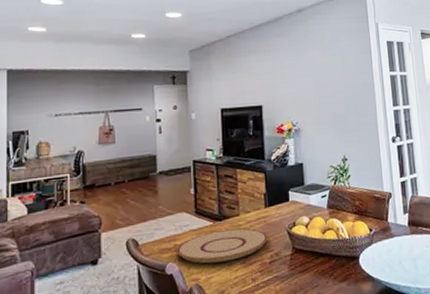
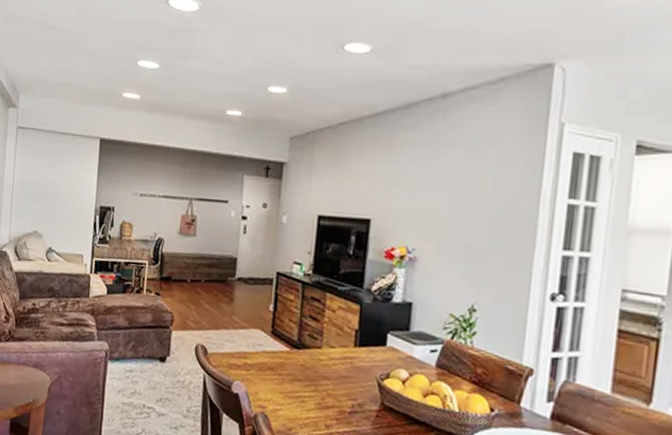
plate: present [177,228,268,264] -> none [246,359,352,398]

